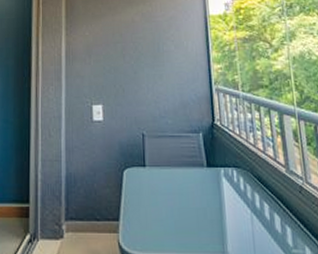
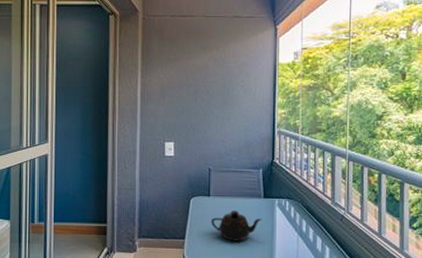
teapot: none [148,184,208,222] -> present [211,211,262,241]

